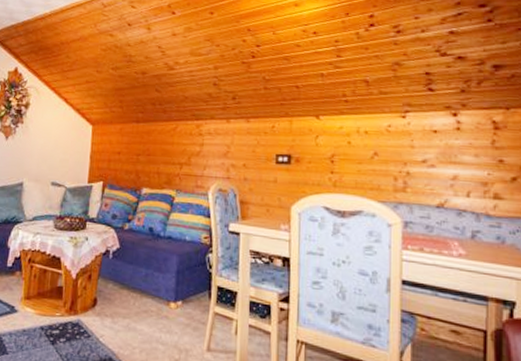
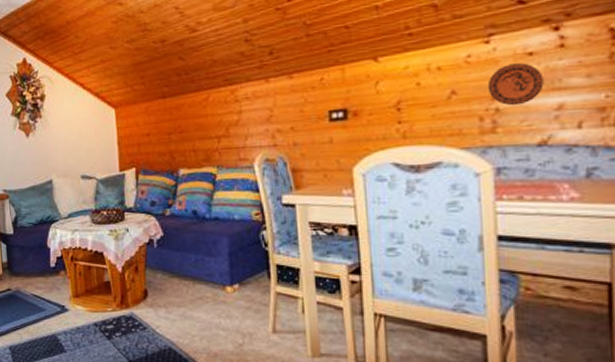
decorative plate: none [402,137,444,172] -> present [487,63,544,106]

